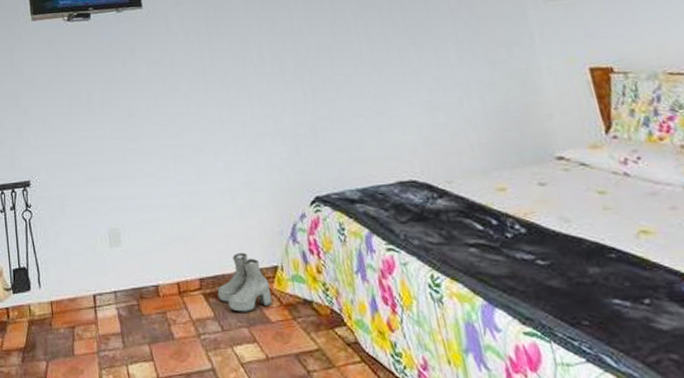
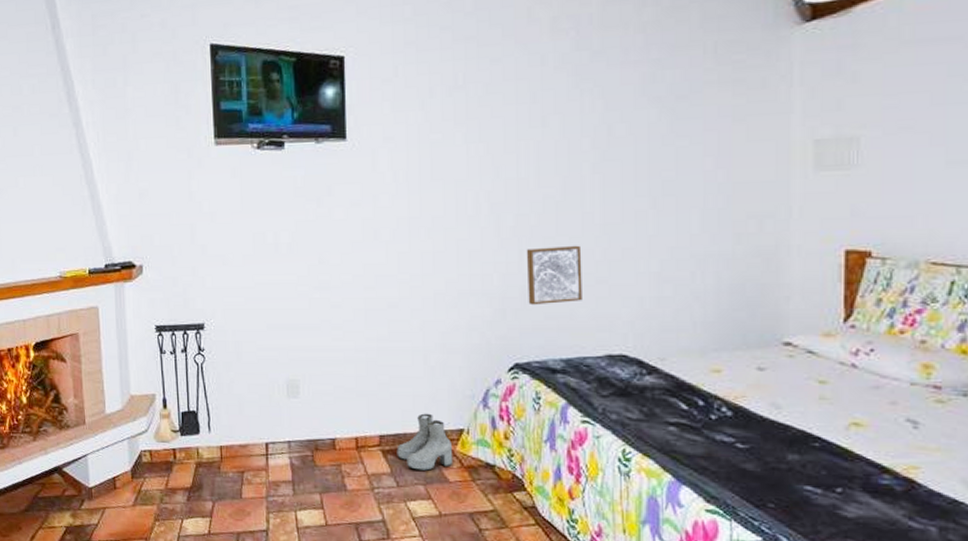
wall art: none [309,82,367,140] -> present [526,245,582,305]

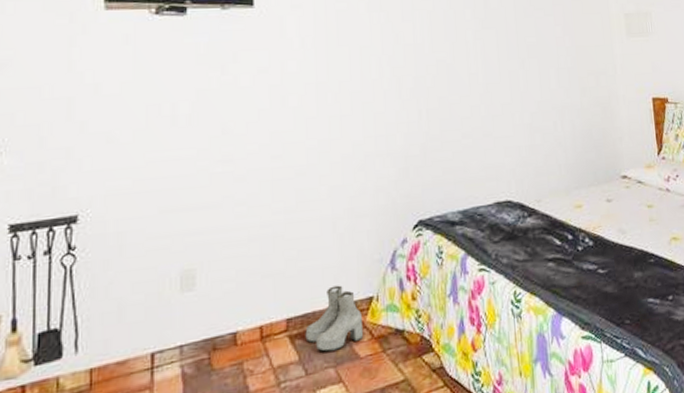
wall art: present [526,245,582,305] -> none [424,103,473,162]

